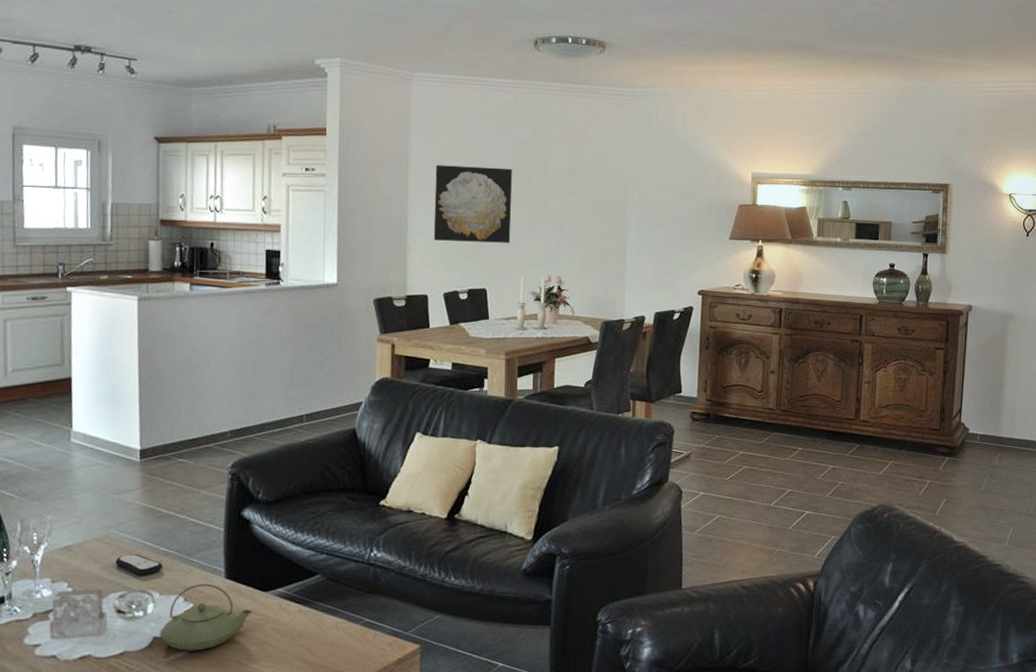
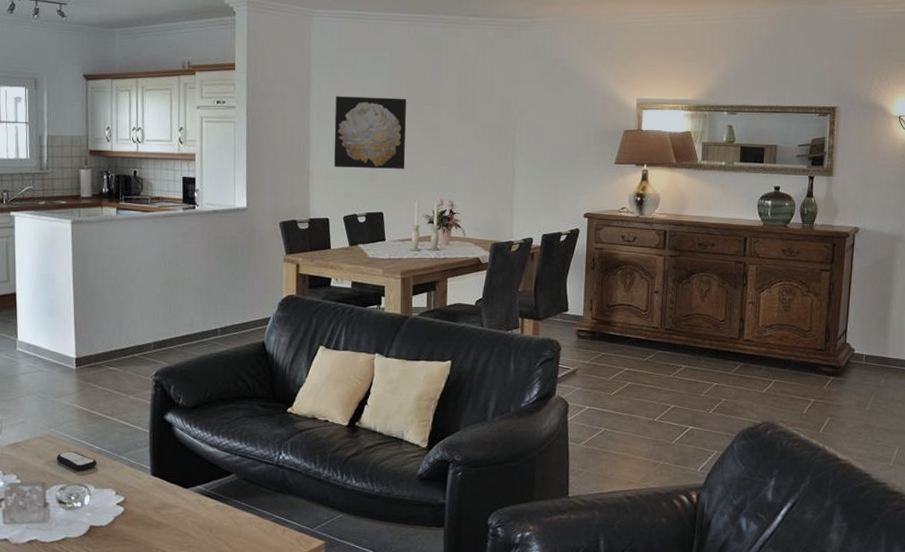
teapot: present [159,583,253,651] -> none [95,479,175,539]

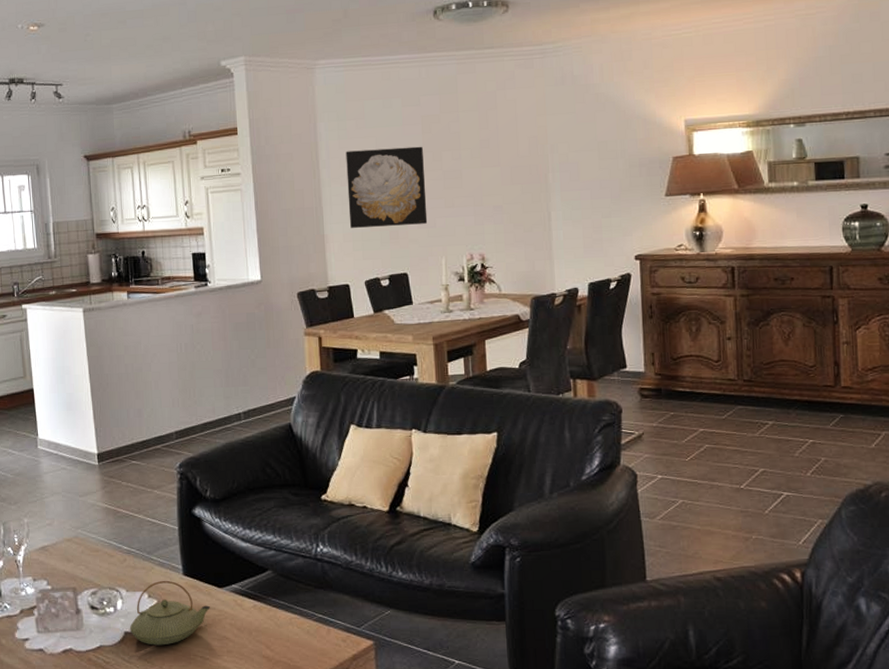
remote control: present [56,451,98,471] -> none [85,553,127,574]
teapot: none [95,479,175,539] -> present [129,580,211,646]

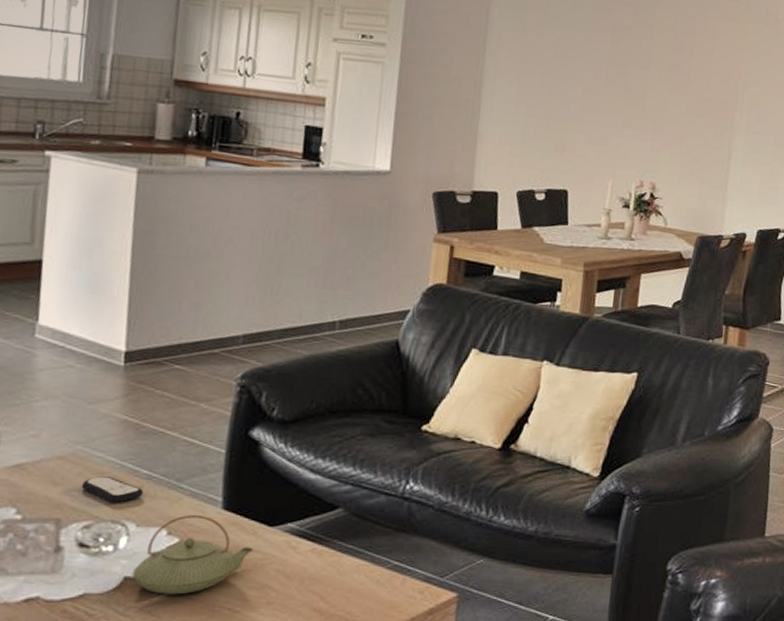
remote control: none [85,553,127,574] -> present [81,476,144,503]
wall art: present [346,146,428,228] -> none [510,45,608,141]

